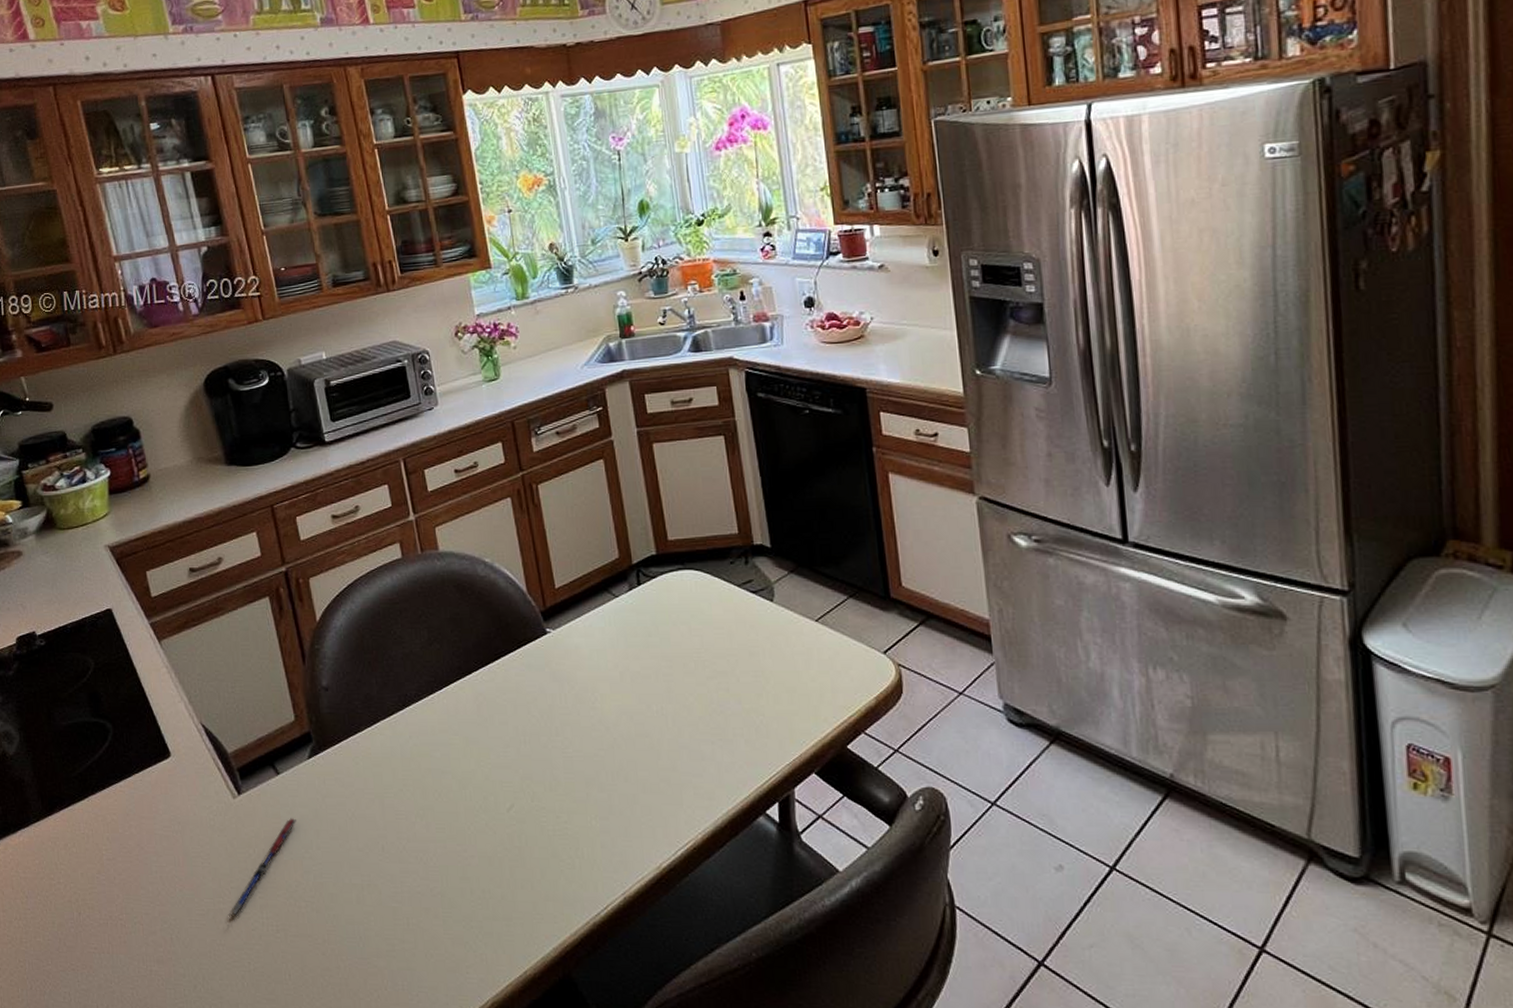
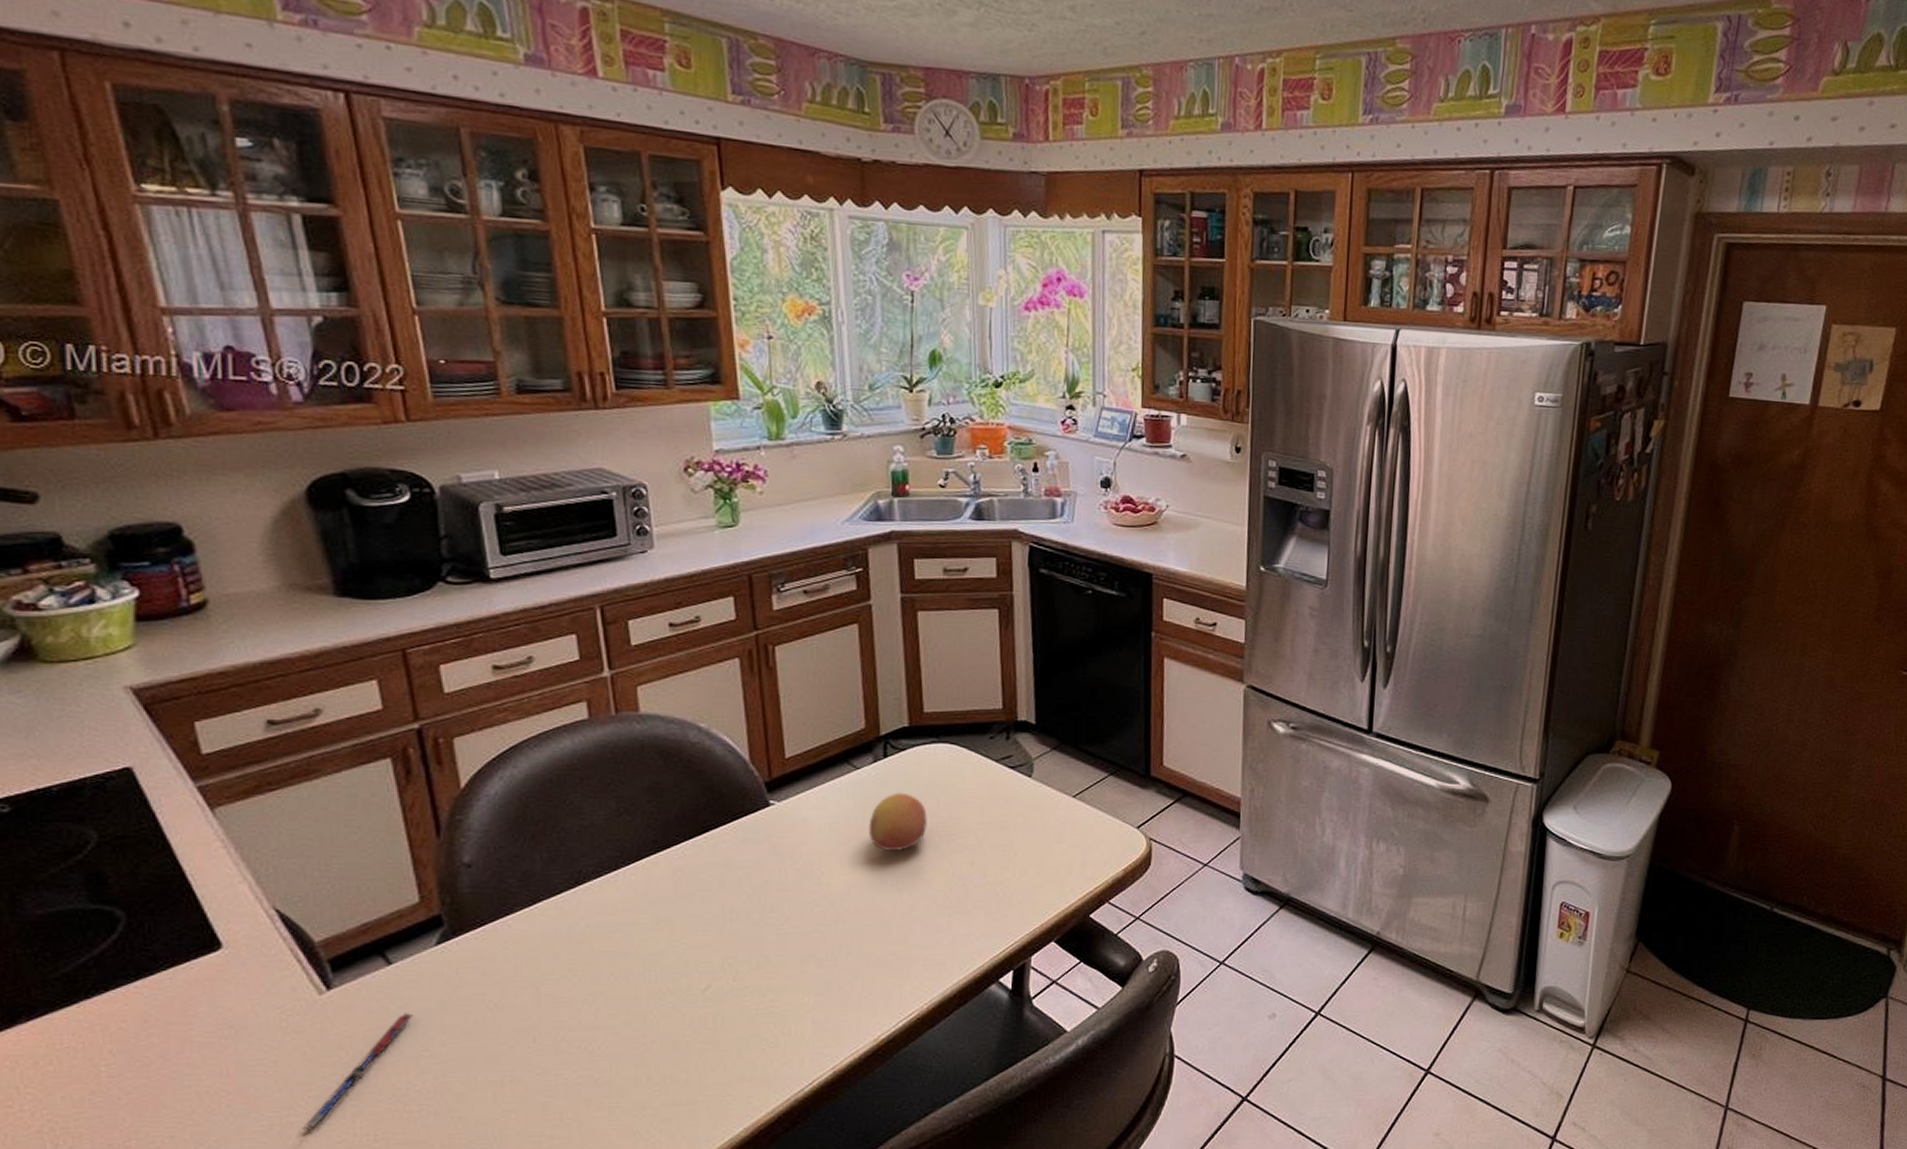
fruit: none [631,619,683,677] -> present [868,792,927,850]

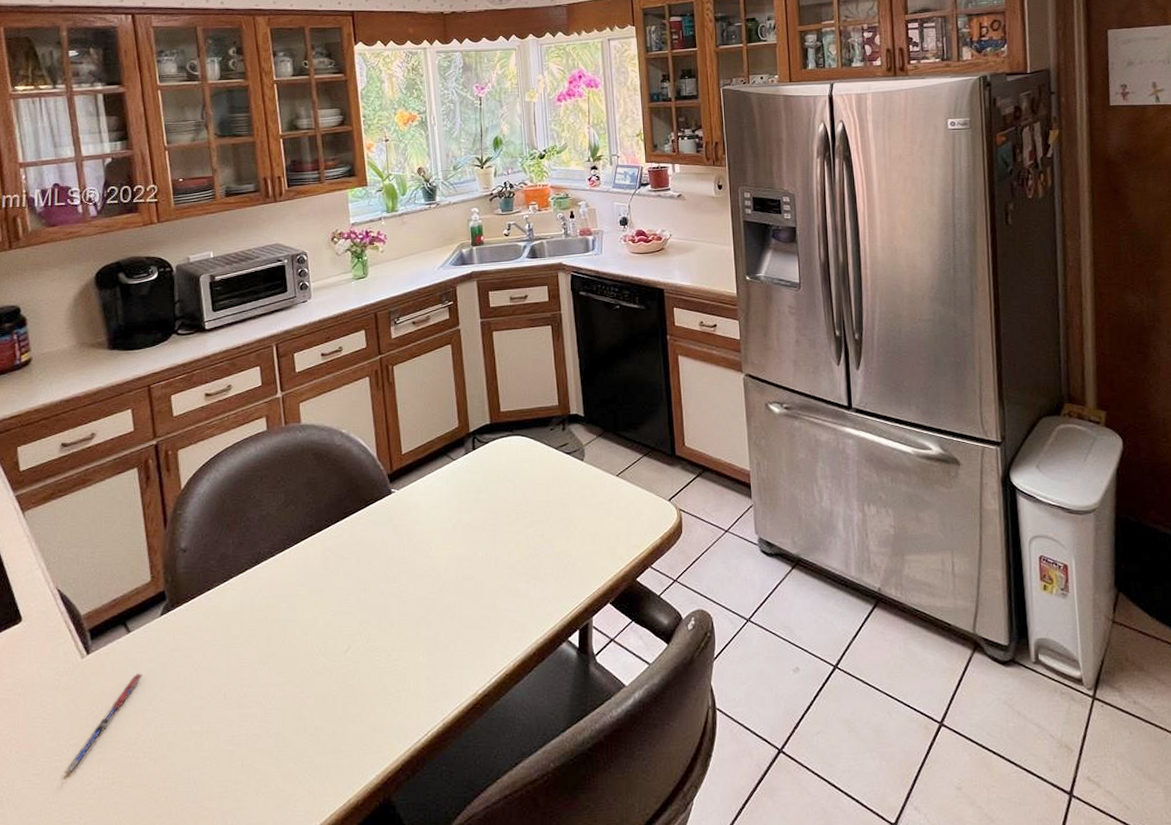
fruit: present [868,792,927,850] -> none [463,478,507,527]

